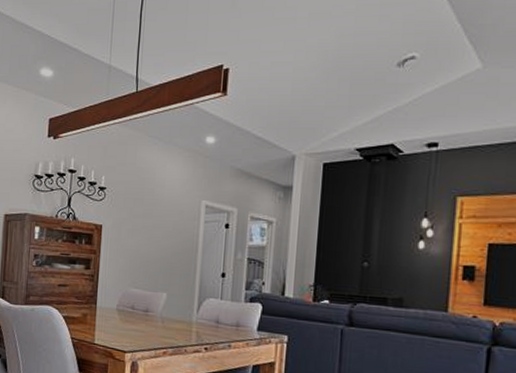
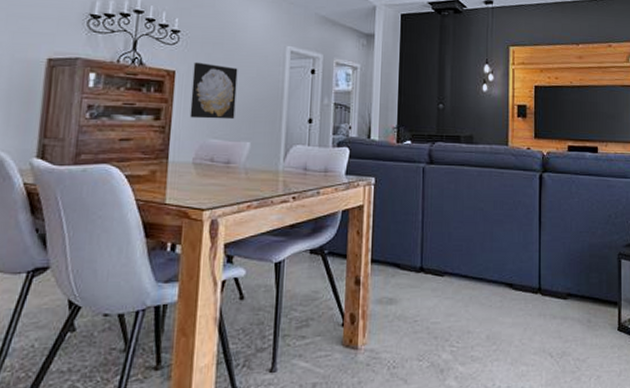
wall art: none [114,216,156,271] -> present [190,62,238,120]

